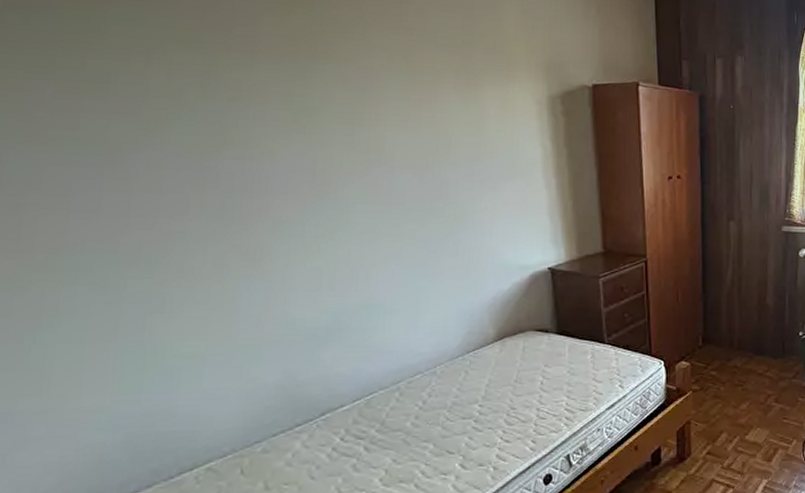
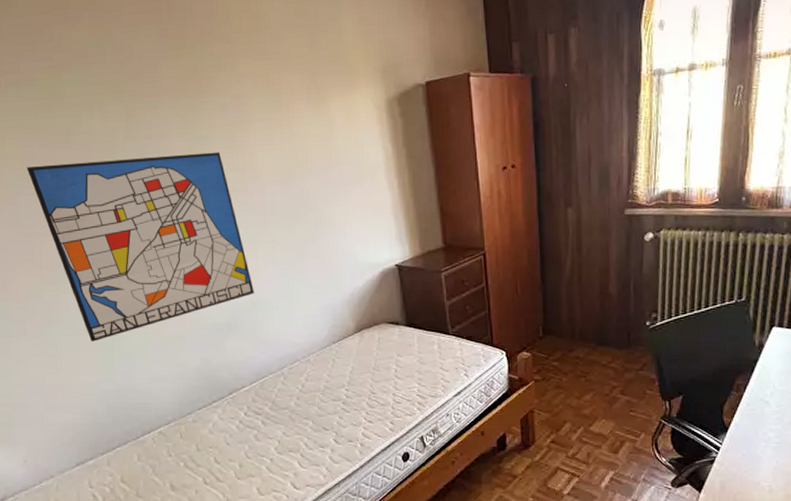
wall art: none [26,116,368,351] -> present [27,152,254,342]

